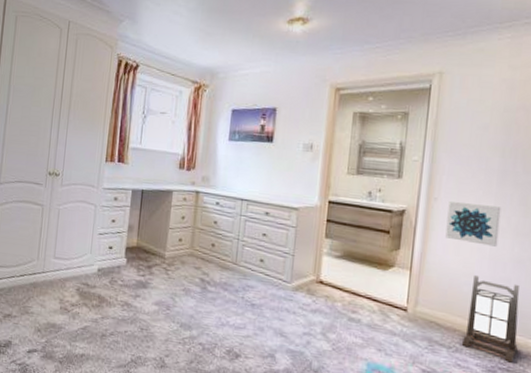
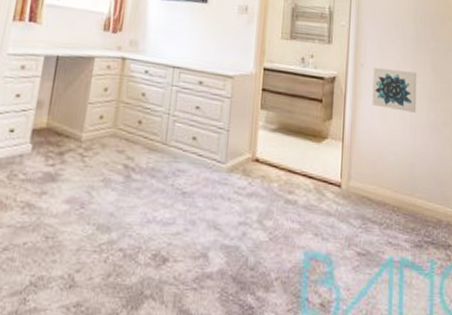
lantern: present [461,274,519,363] -> none [391,142,439,235]

